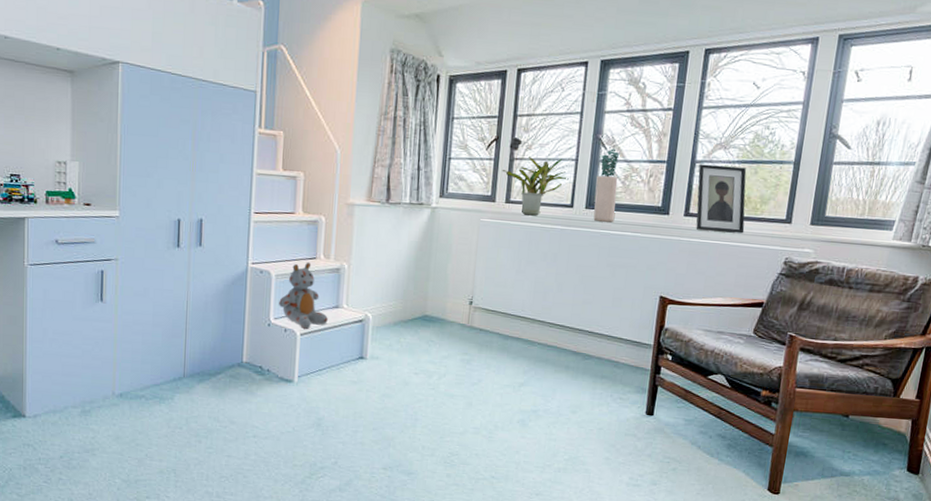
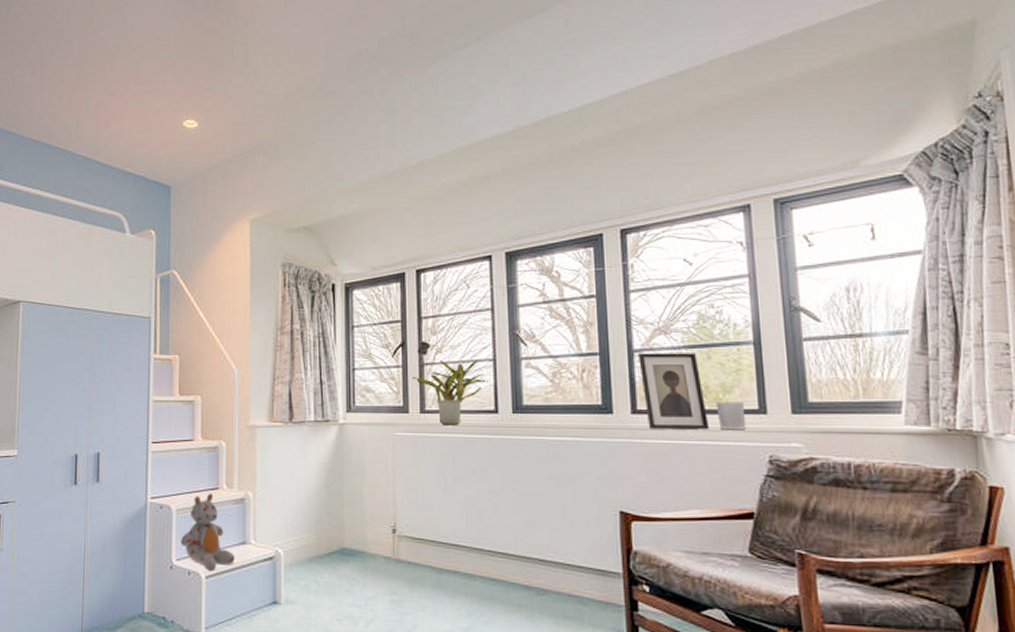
vase: present [593,145,620,223] -> none [520,340,549,427]
candle holder: none [752,211,776,236] -> present [716,402,745,430]

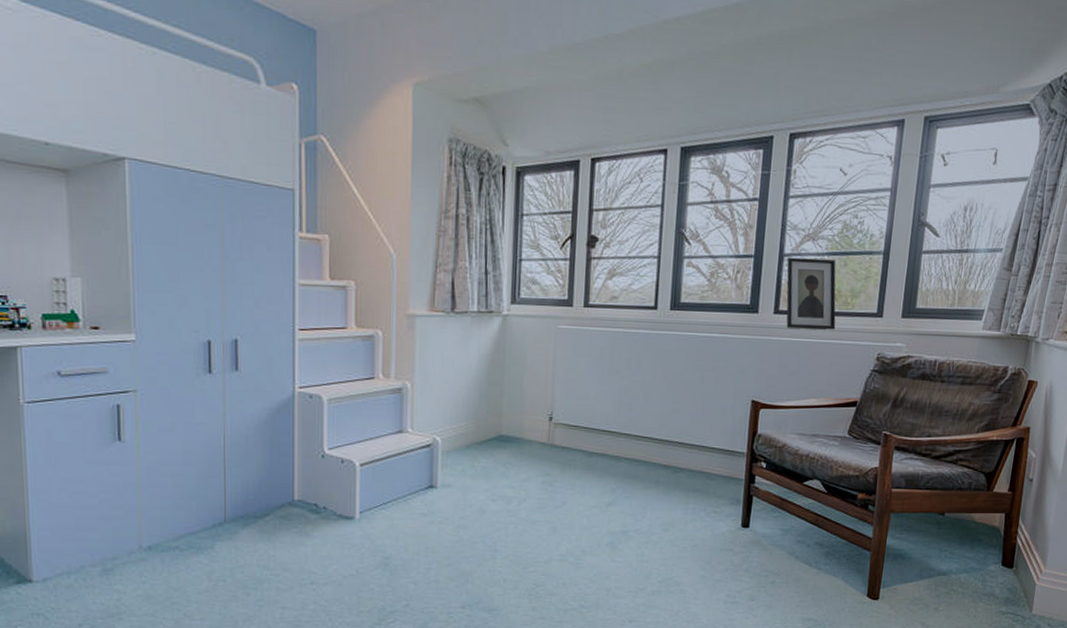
stuffed bear: present [181,493,235,570] -> none [333,382,391,458]
potted plant: present [412,359,488,426] -> none [578,255,651,320]
candle holder: present [716,402,745,430] -> none [843,305,867,331]

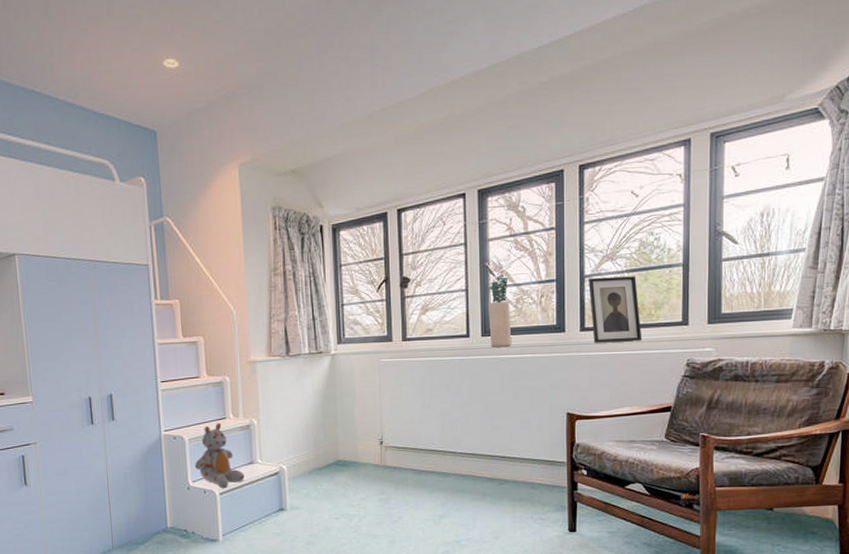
stuffed bear: none [333,382,391,458] -> present [195,422,244,488]
vase: none [679,239,705,324] -> present [489,270,512,347]

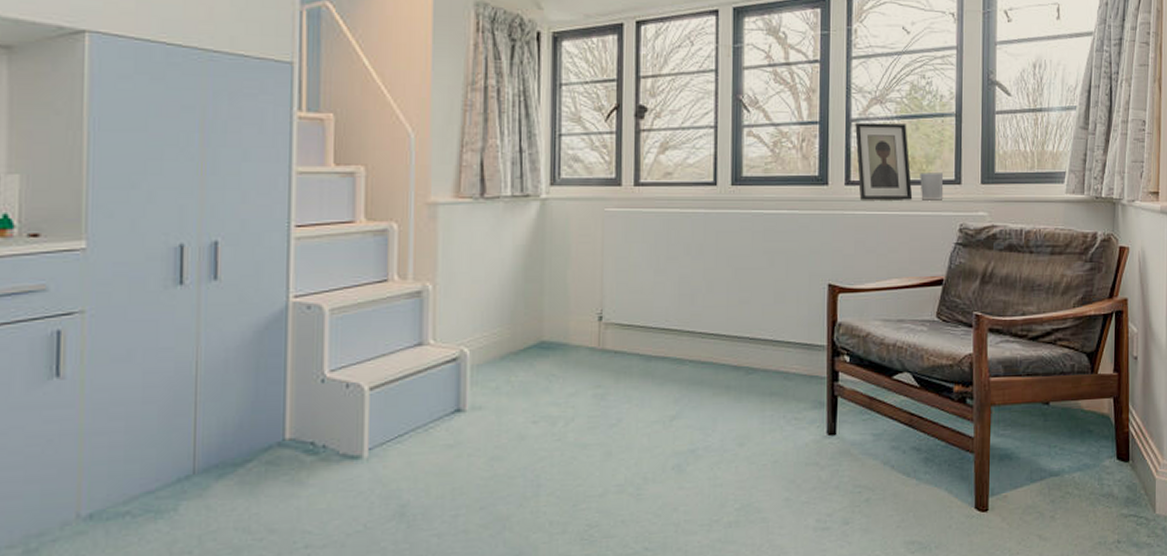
stuffed bear: present [195,422,244,488] -> none [336,286,408,380]
vase: present [489,270,512,347] -> none [741,106,767,200]
candle holder: none [649,316,672,341] -> present [920,172,944,200]

